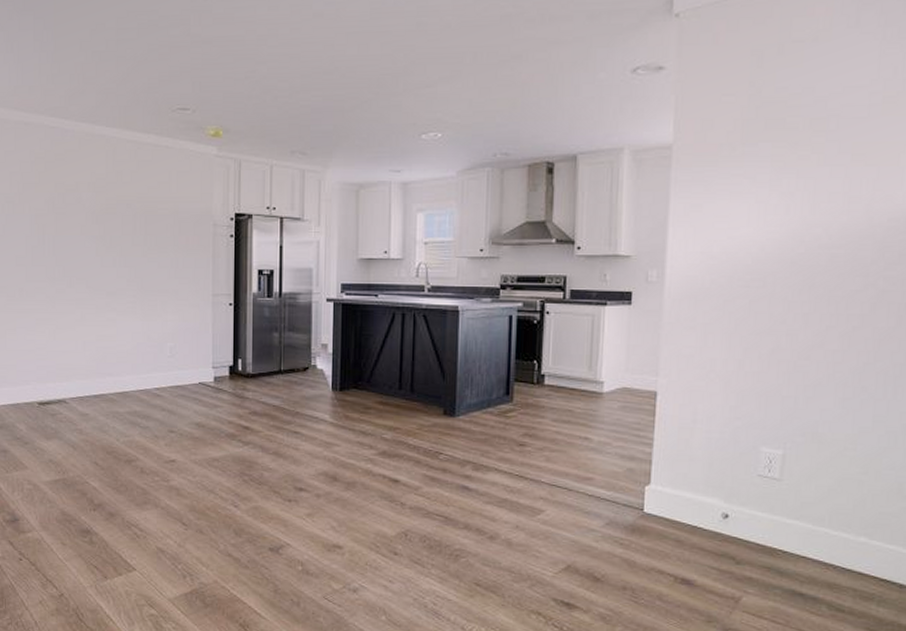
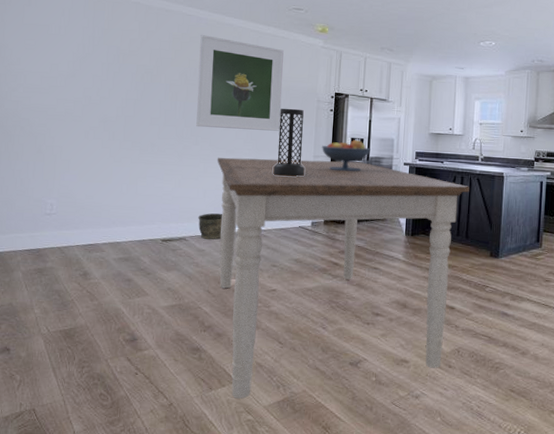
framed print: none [67,151,170,266] -> present [196,35,284,131]
bucket: none [78,370,107,401] -> present [198,213,223,240]
dining table: none [96,299,413,591] -> present [217,157,469,400]
vase: none [164,236,202,321] -> present [273,108,305,177]
fruit bowl: none [221,272,283,312] -> present [321,140,370,172]

